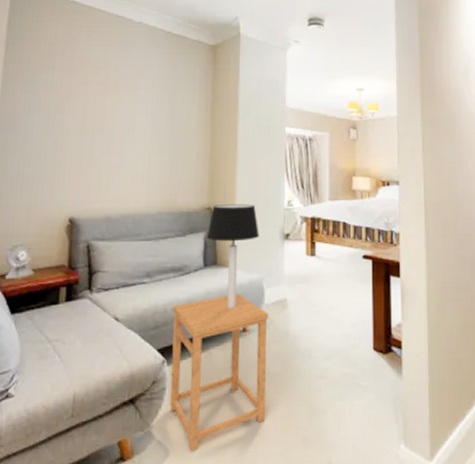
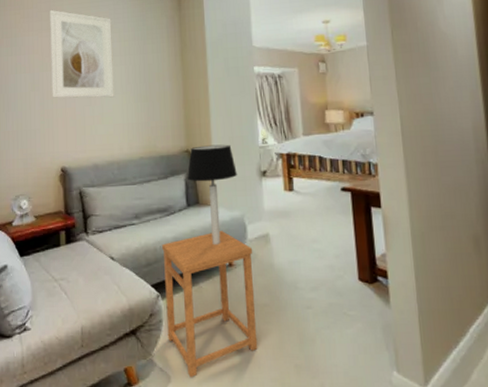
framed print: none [67,49,141,147] -> present [50,9,114,98]

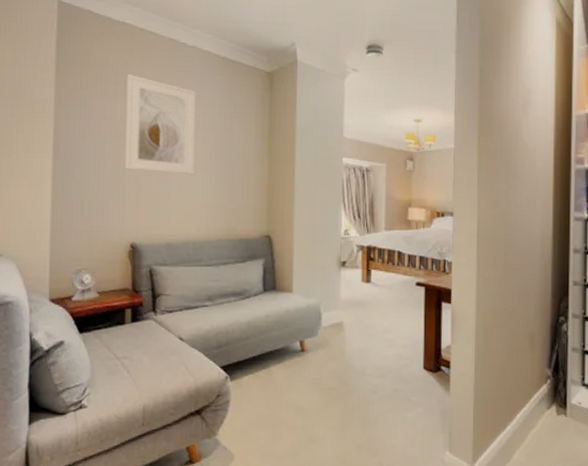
side table: present [162,231,258,377] -> none [234,317,326,455]
table lamp: present [187,144,237,245] -> none [265,232,317,331]

